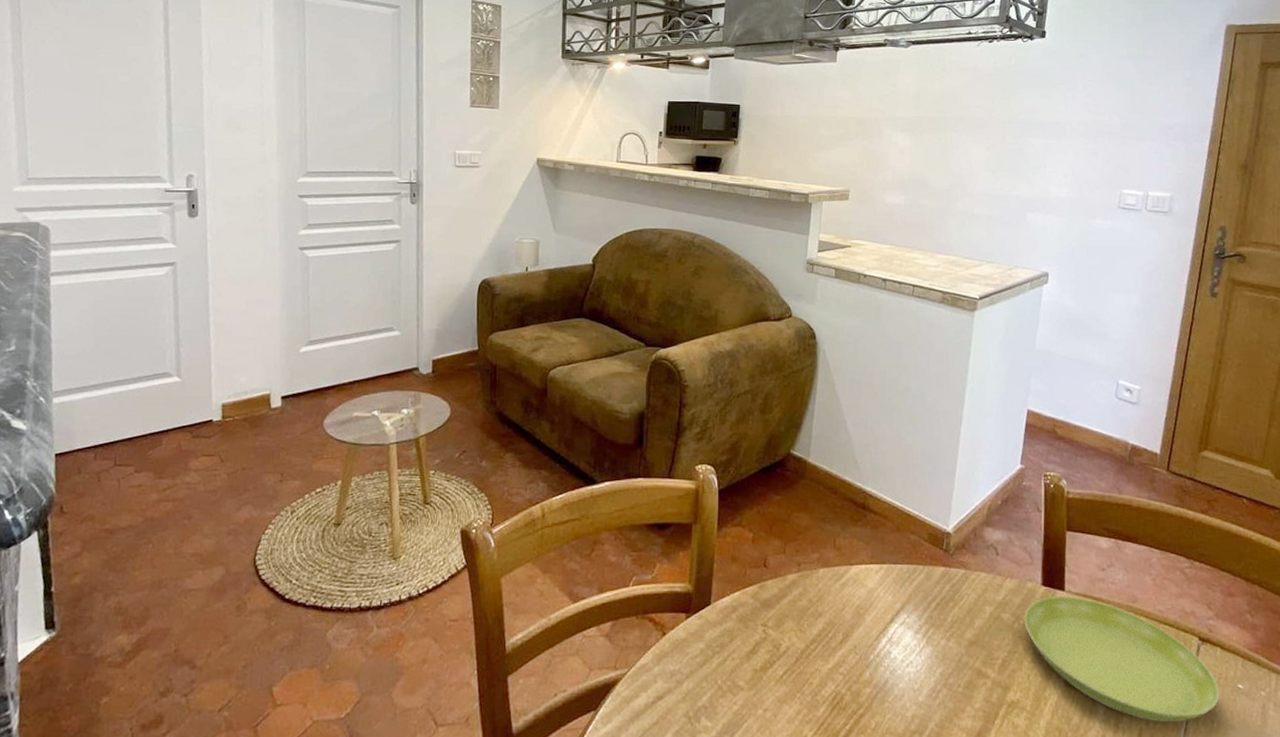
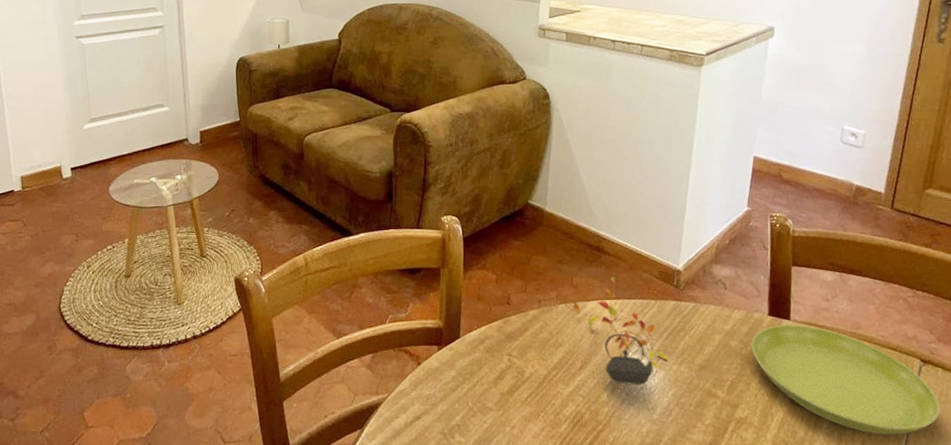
teapot: none [815,515,937,663] -> present [554,257,669,386]

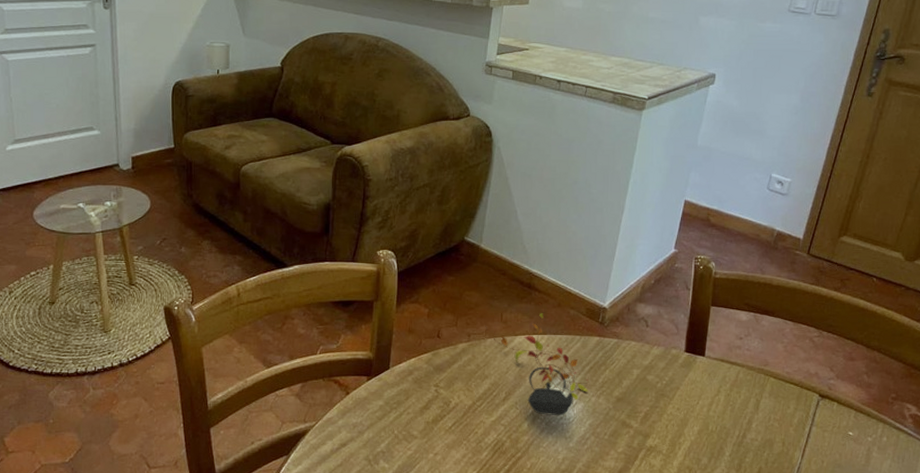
saucer: present [751,325,941,435] -> none [666,361,833,463]

